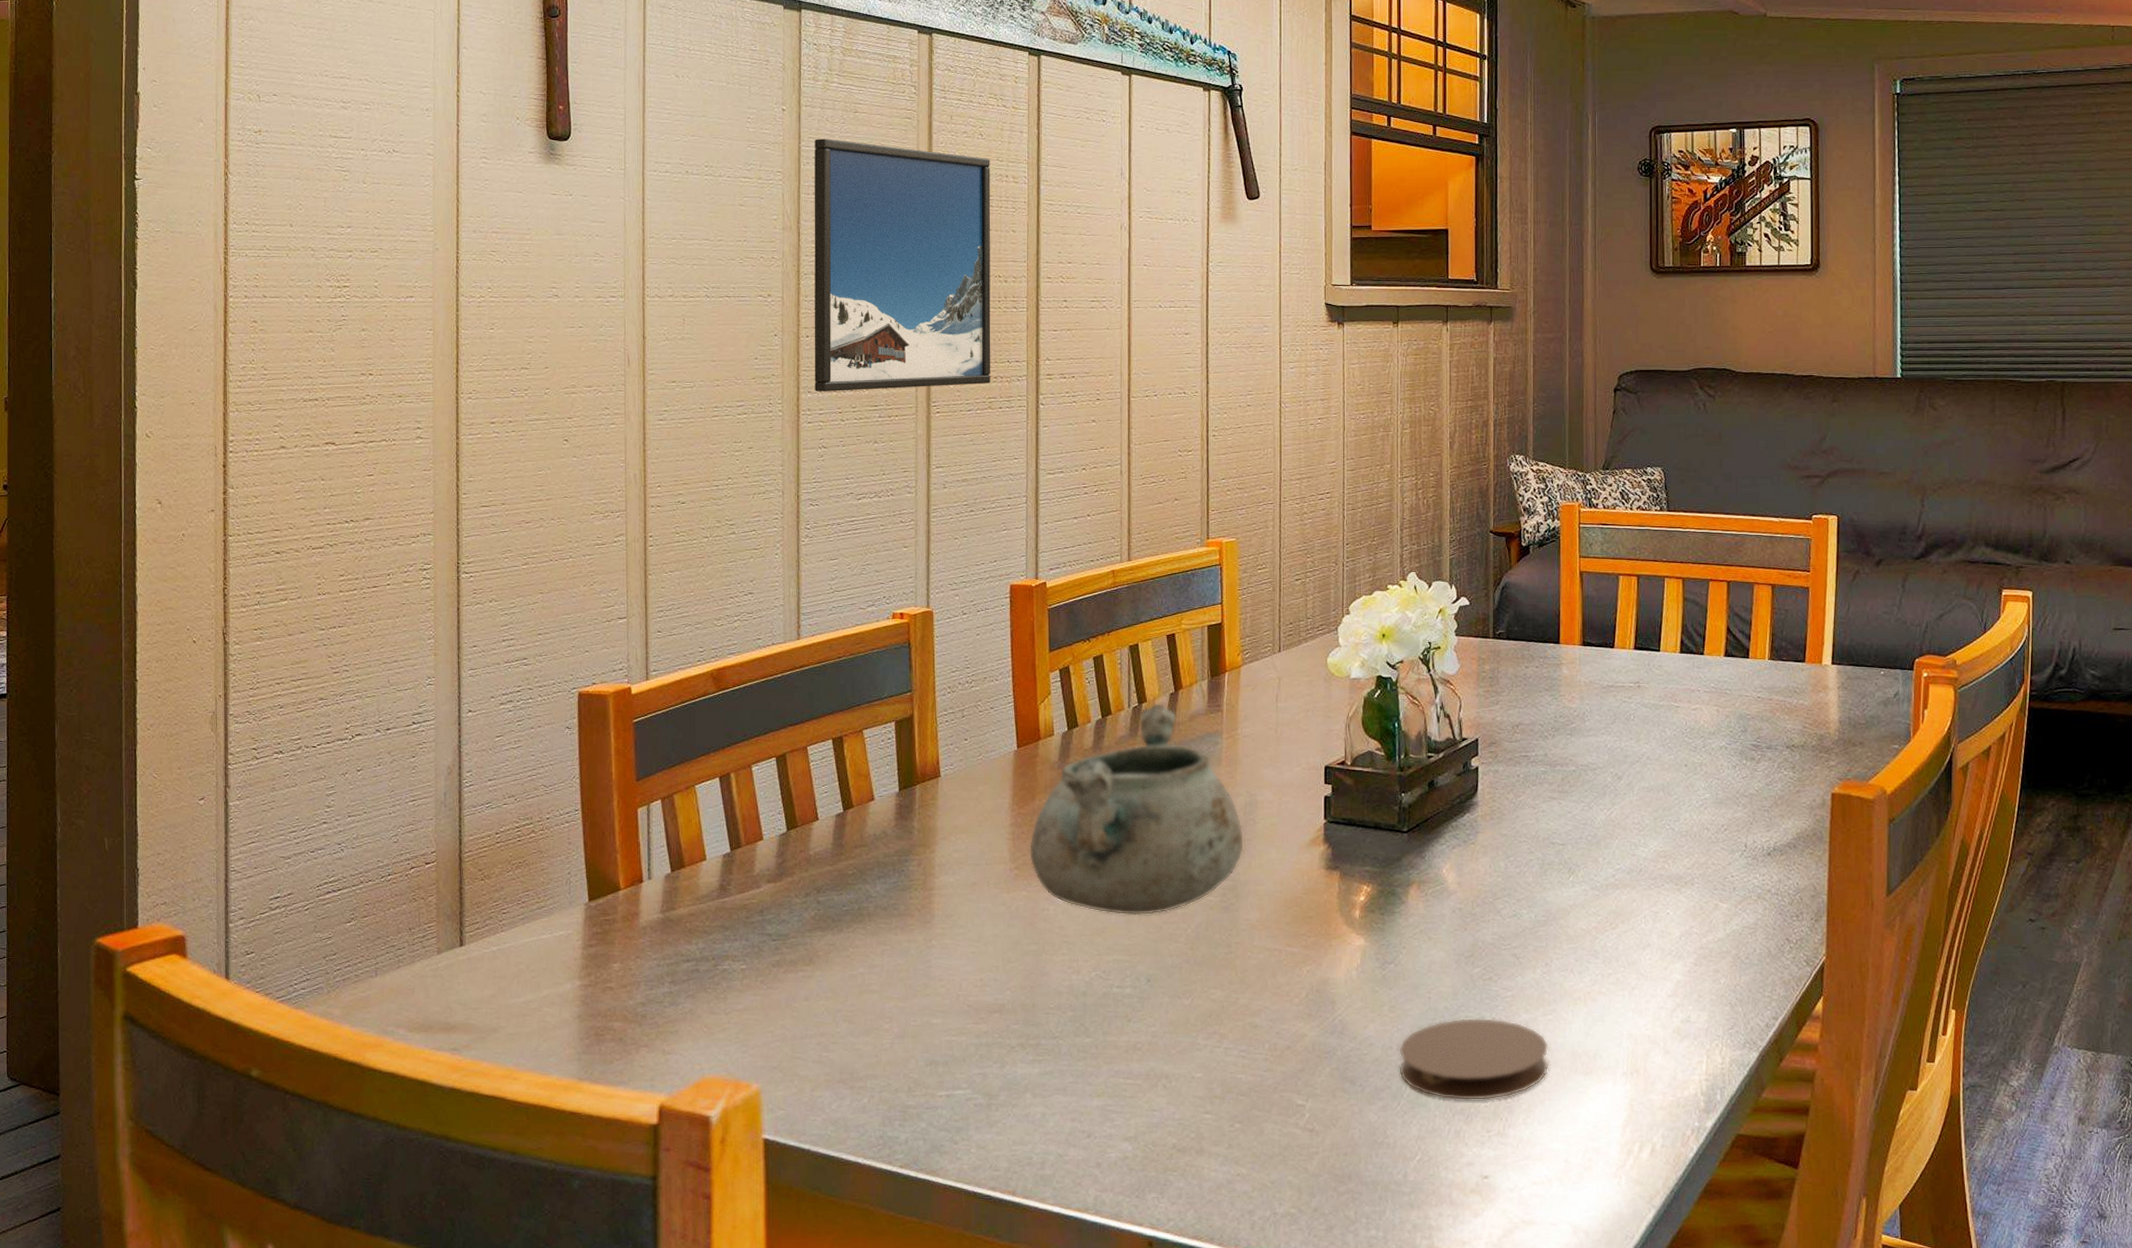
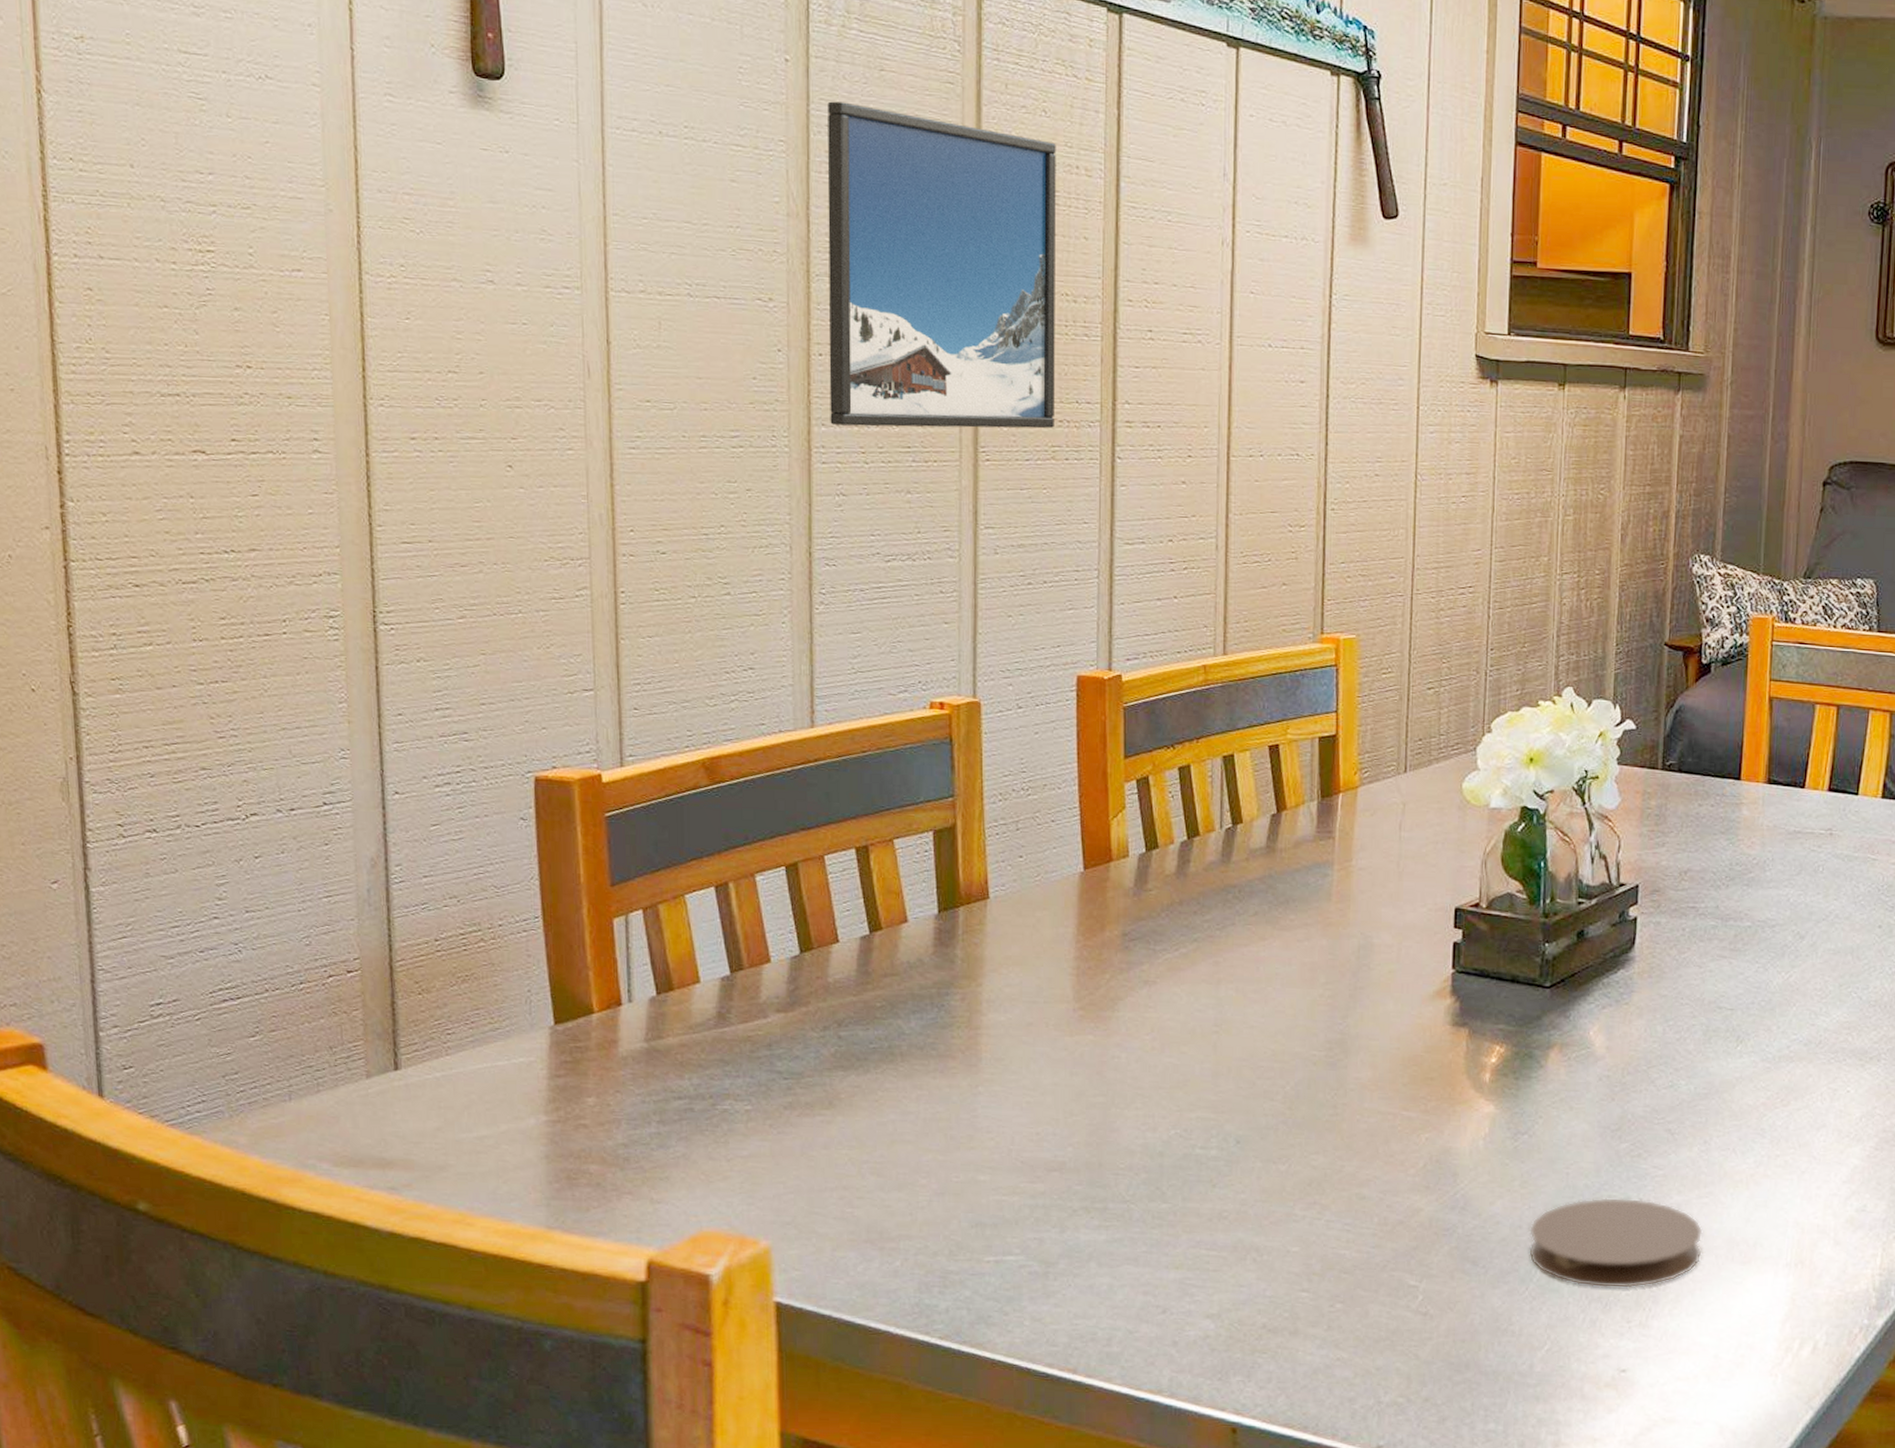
bowl: present [1028,702,1245,916] -> none [1096,824,1357,1069]

